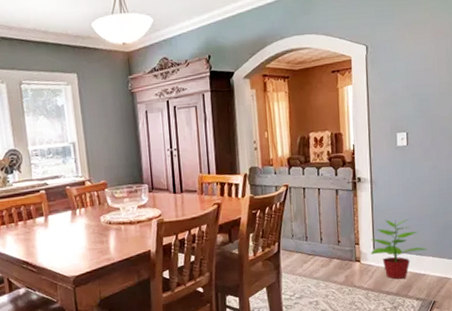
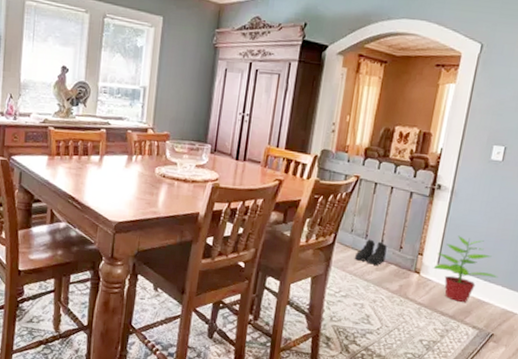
boots: none [300,240,327,263] -> present [354,239,387,265]

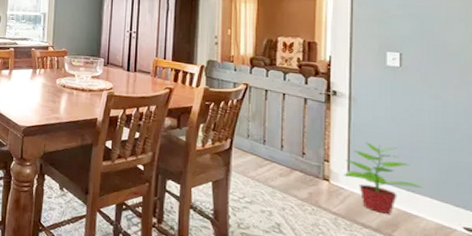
boots: present [354,239,387,265] -> none [254,144,288,171]

